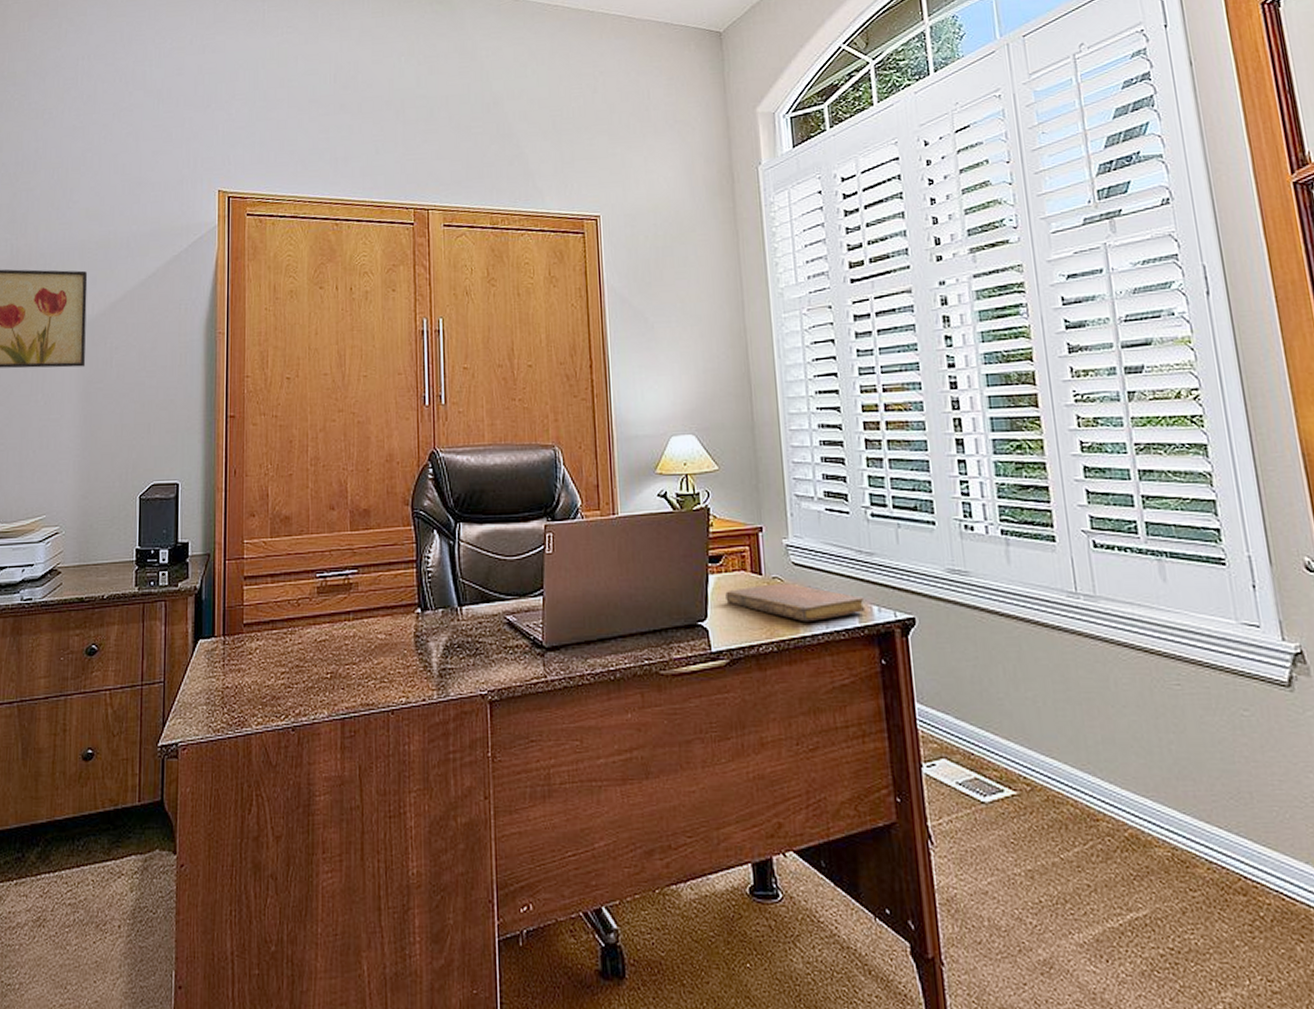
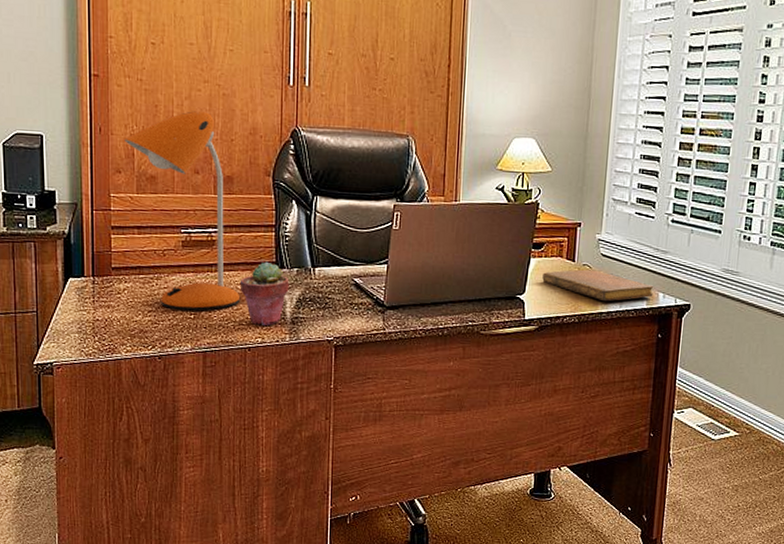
desk lamp: none [259,442,381,669] -> present [125,111,241,311]
potted succulent: none [379,603,435,681] -> present [239,261,289,326]

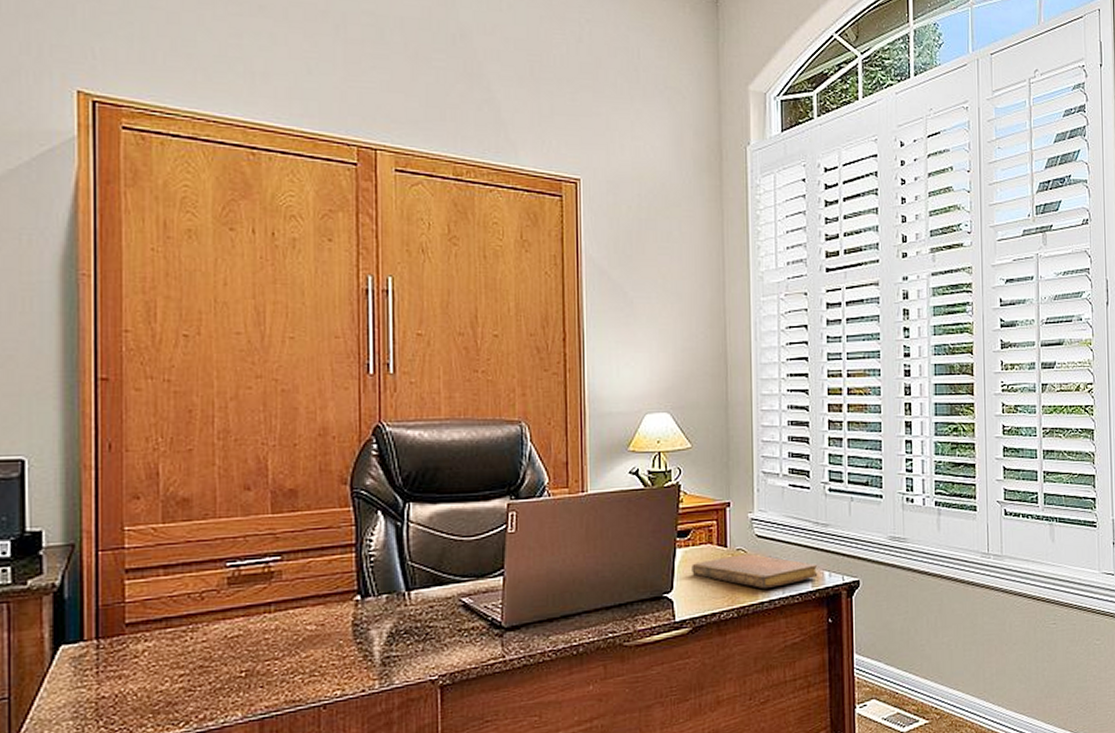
desk lamp: present [125,111,241,311] -> none [145,413,311,669]
potted succulent: present [239,261,289,326] -> none [309,590,377,674]

